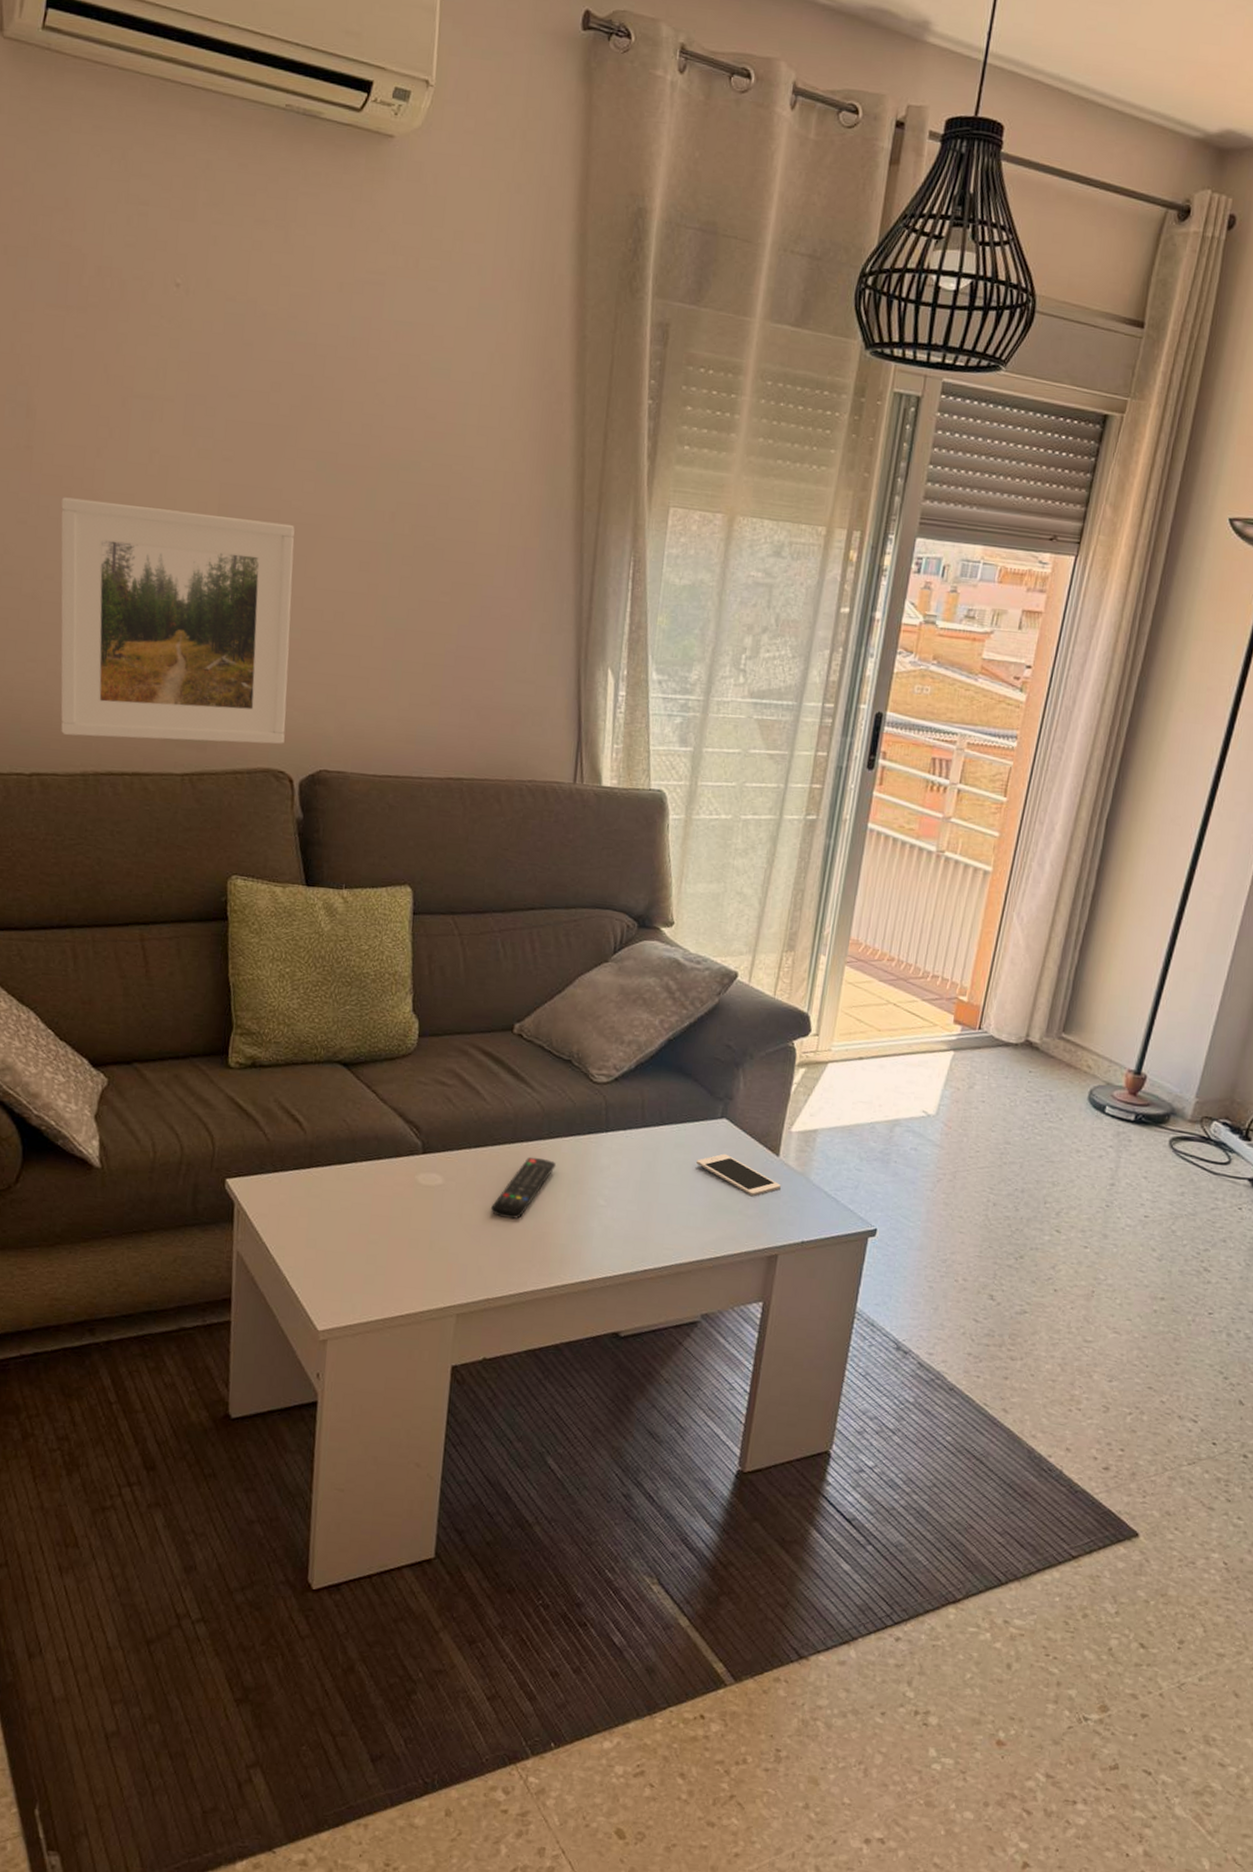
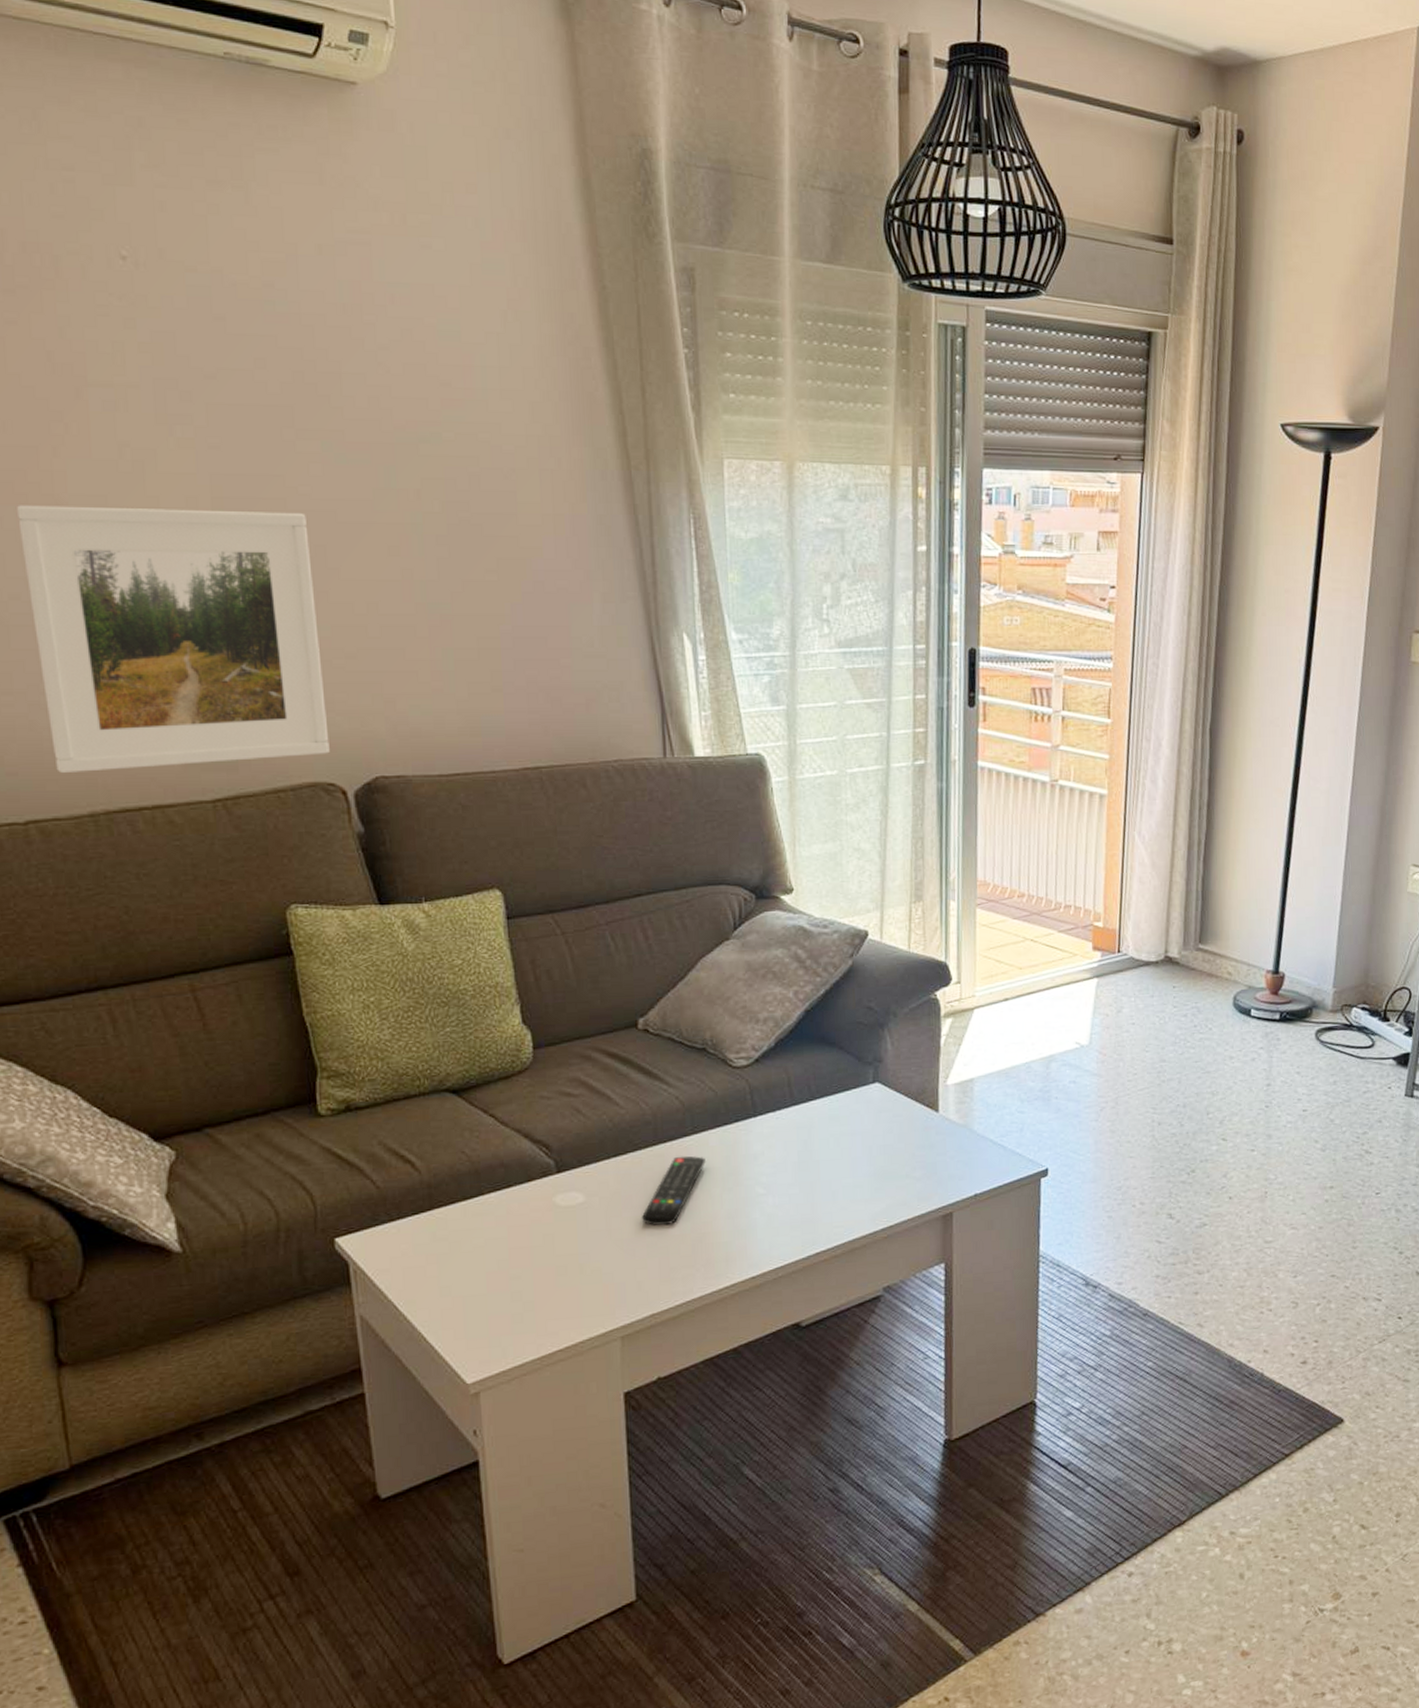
cell phone: present [696,1153,781,1196] -> none [854,1118,945,1157]

